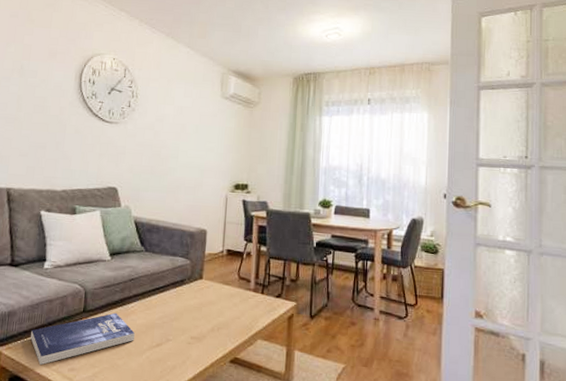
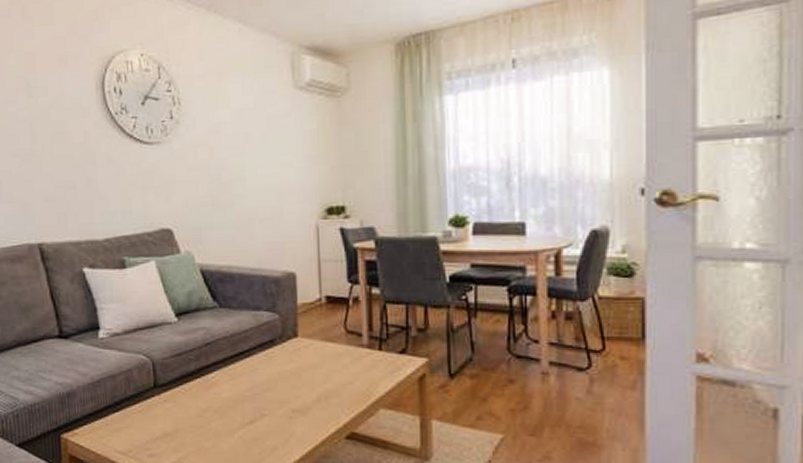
book: present [31,312,135,366] -> none [97,386,221,452]

